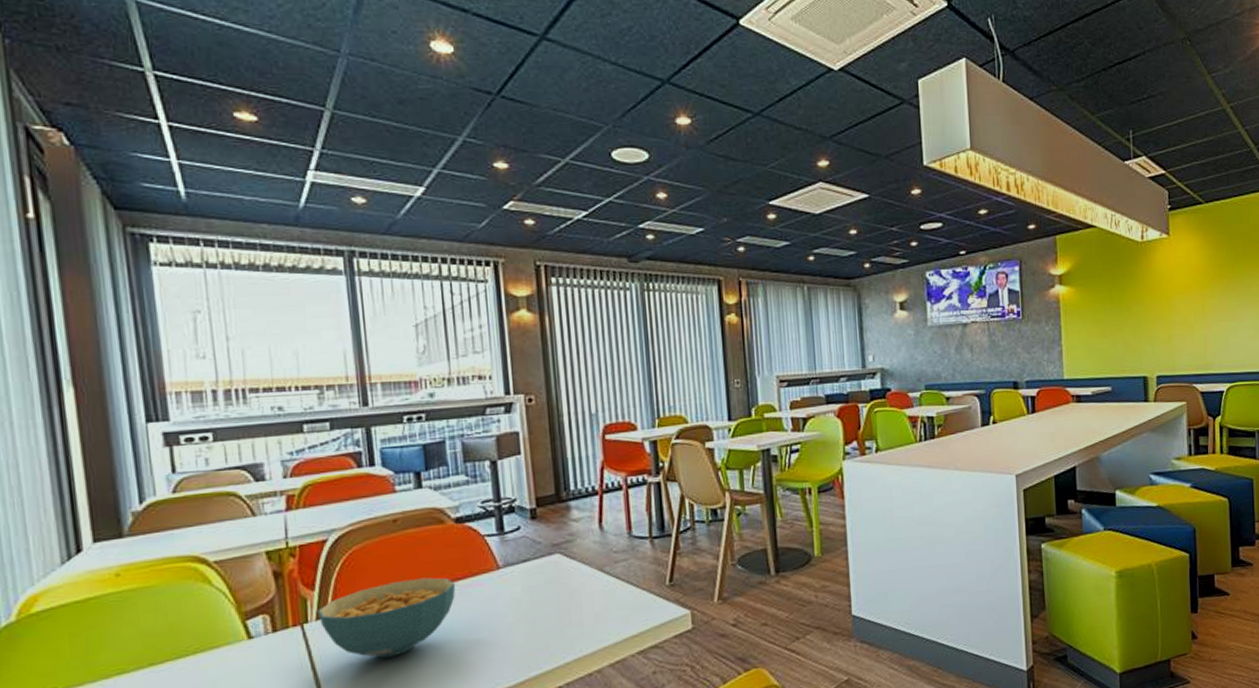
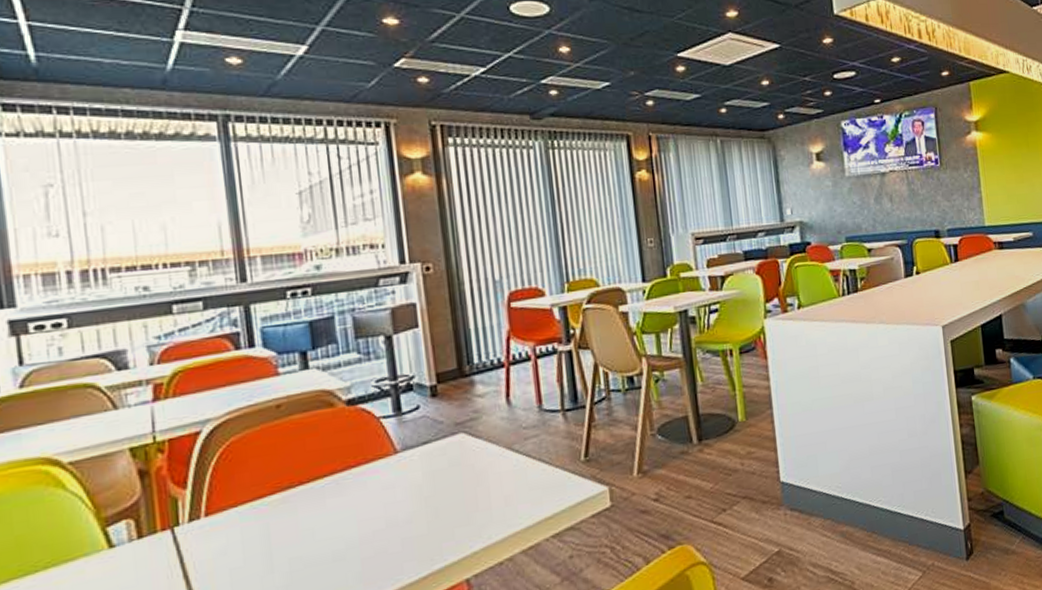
cereal bowl: present [317,577,456,659] -> none [190,466,349,561]

